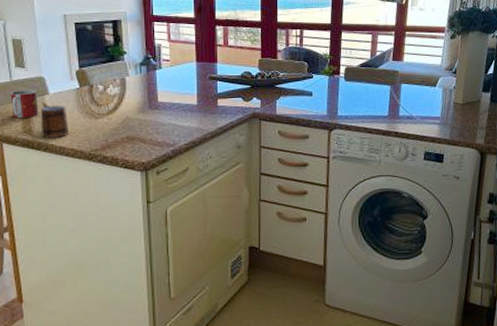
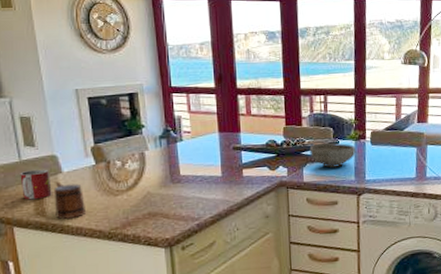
bowl: none [283,77,329,102] -> present [309,143,356,168]

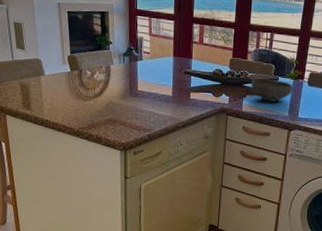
mug: present [20,169,52,200] -> none [12,69,36,95]
mug: present [53,181,87,219] -> none [37,82,62,115]

